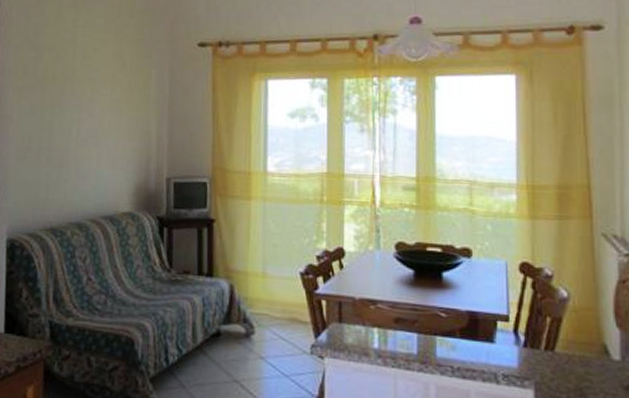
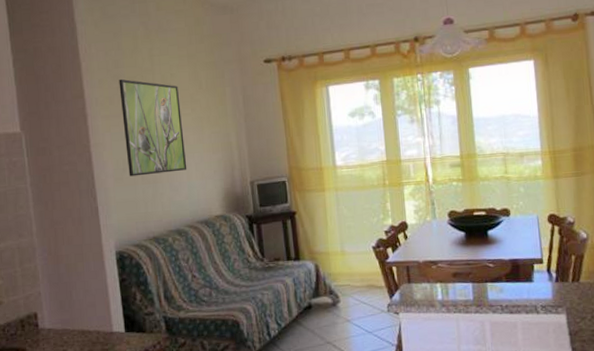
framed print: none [33,48,100,157] -> present [119,78,187,177]

